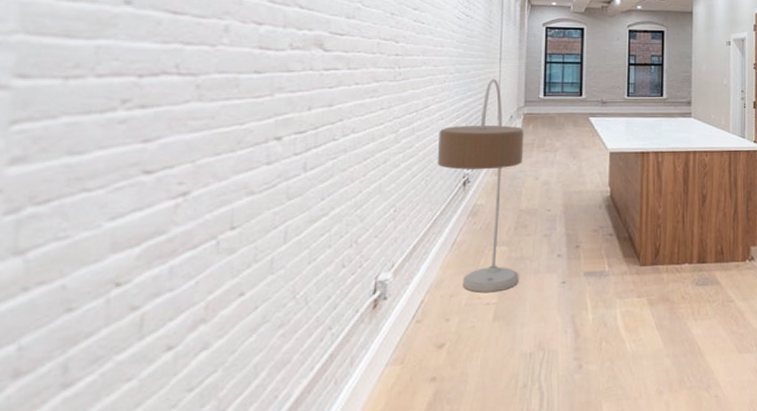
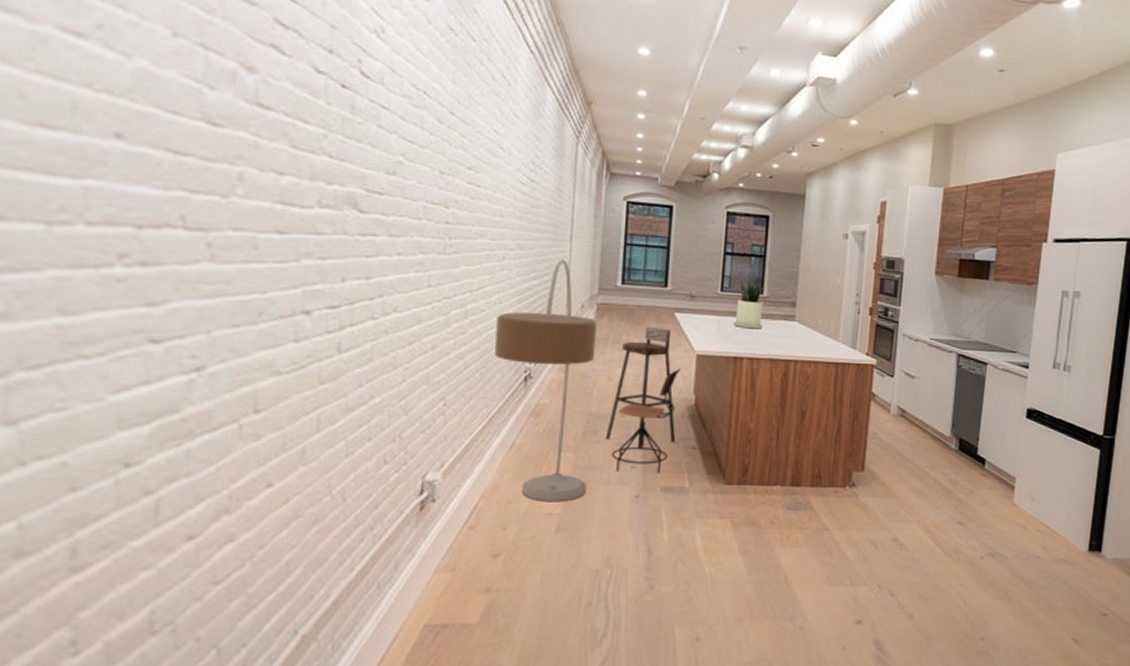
bar stool: none [534,130,594,238] -> present [605,326,675,448]
chair: none [540,165,597,260] -> present [611,368,681,473]
planter: none [639,86,665,127] -> present [733,281,764,329]

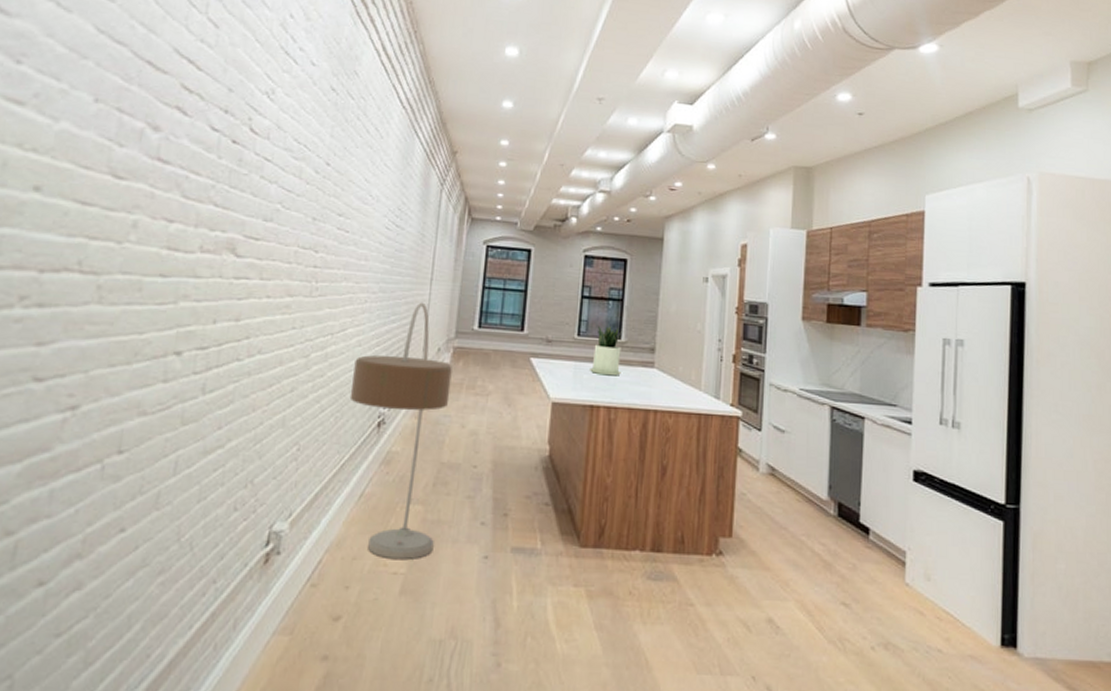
bar stool: present [605,326,675,448] -> none [455,371,528,502]
chair: present [611,368,681,473] -> none [461,416,536,531]

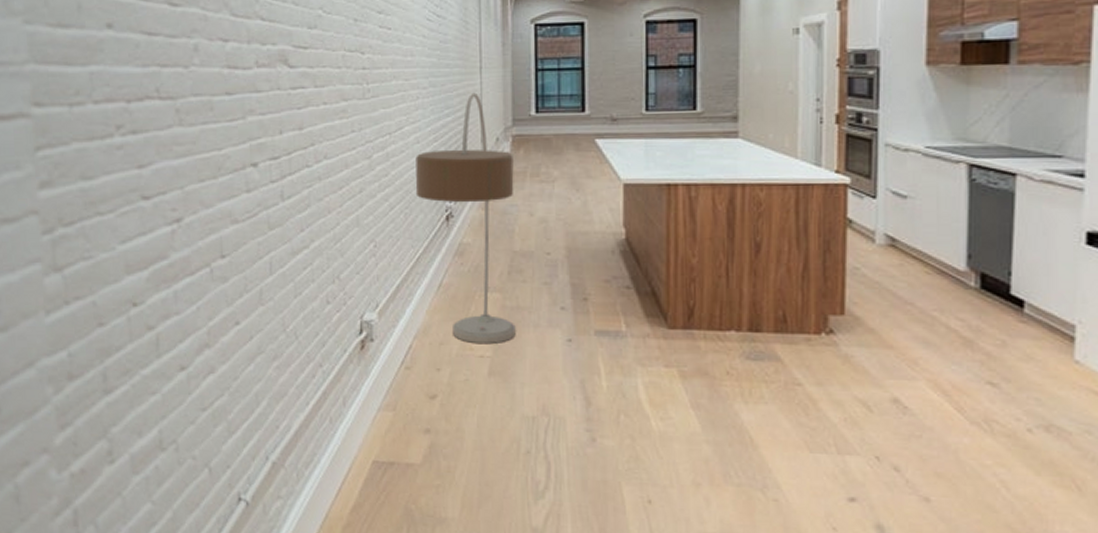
planter: present [590,325,622,376] -> none [663,97,700,151]

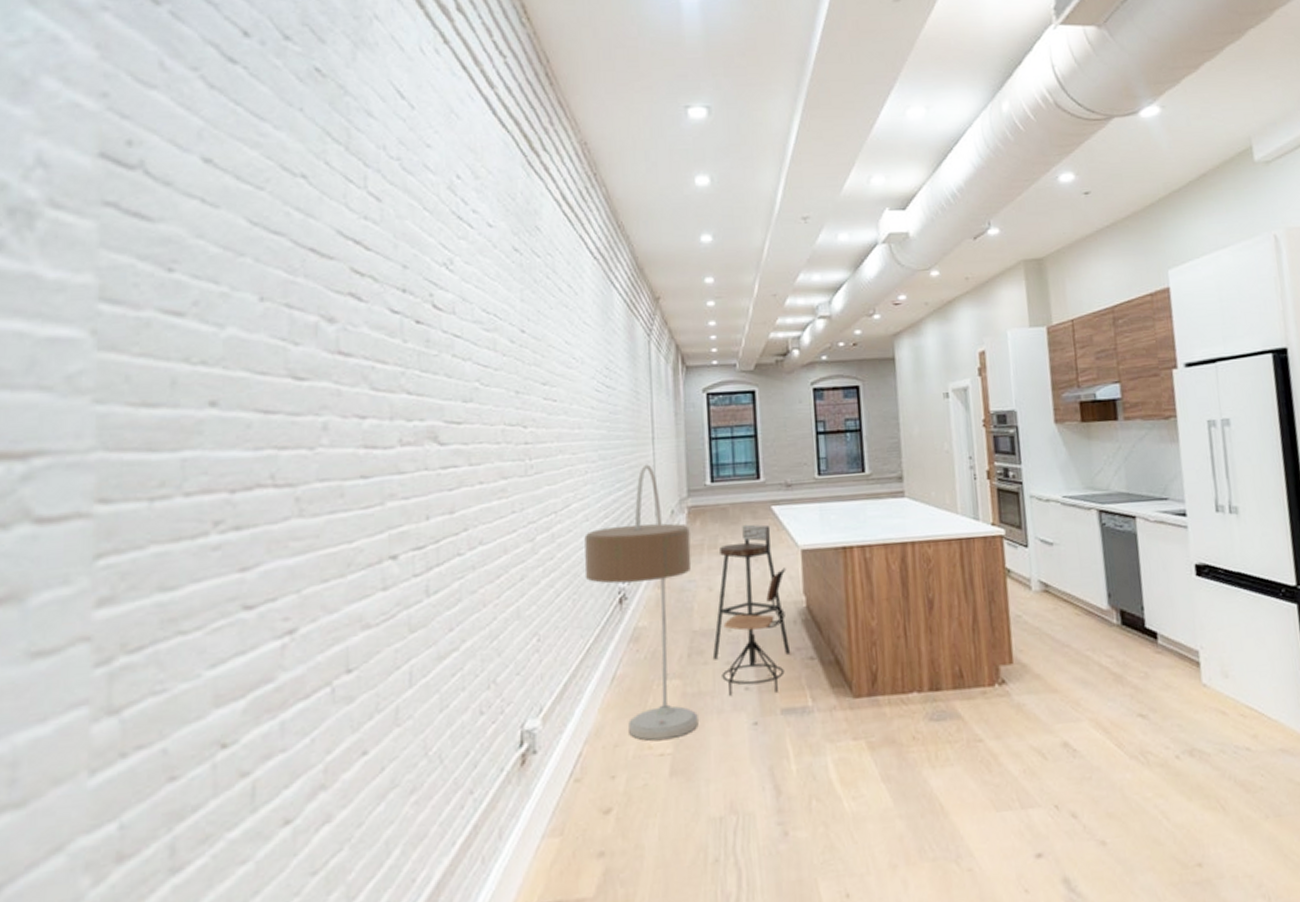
bar stool: none [531,155,606,287] -> present [712,524,790,665]
chair: none [539,200,607,315] -> present [722,567,787,696]

